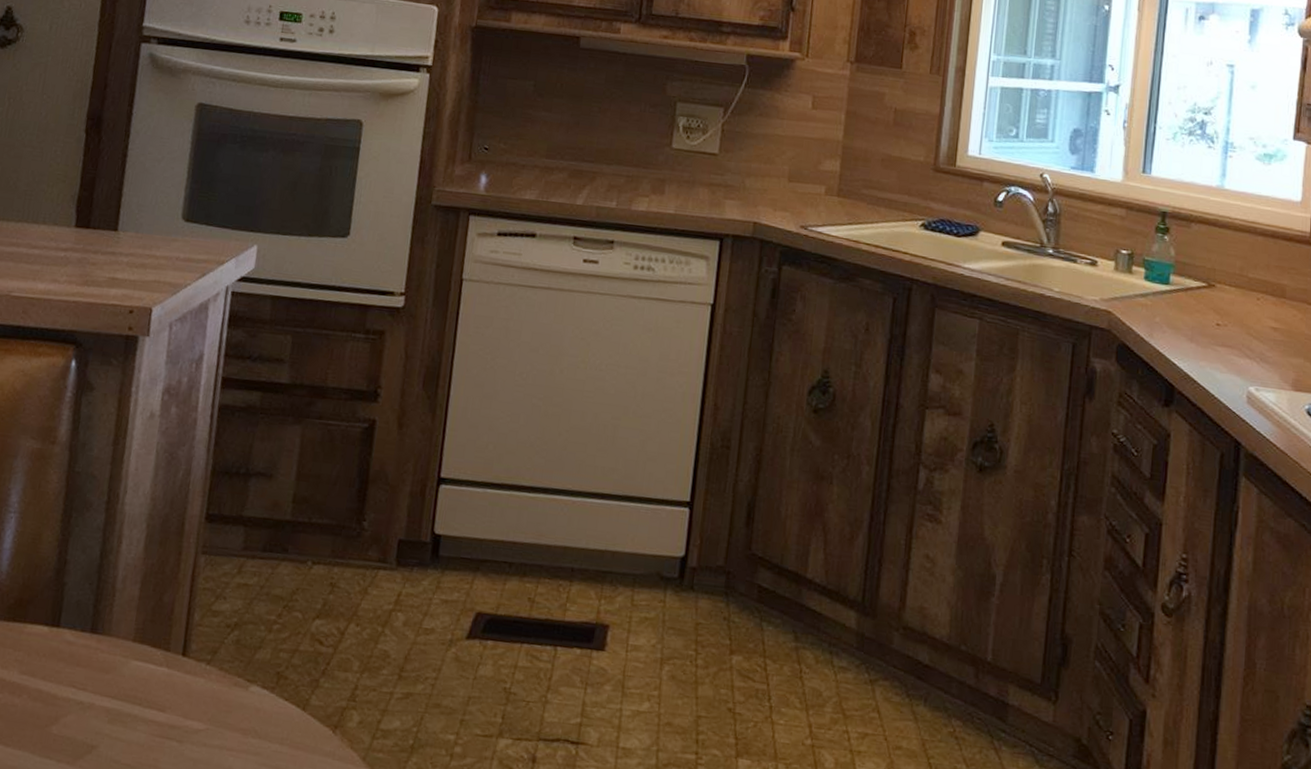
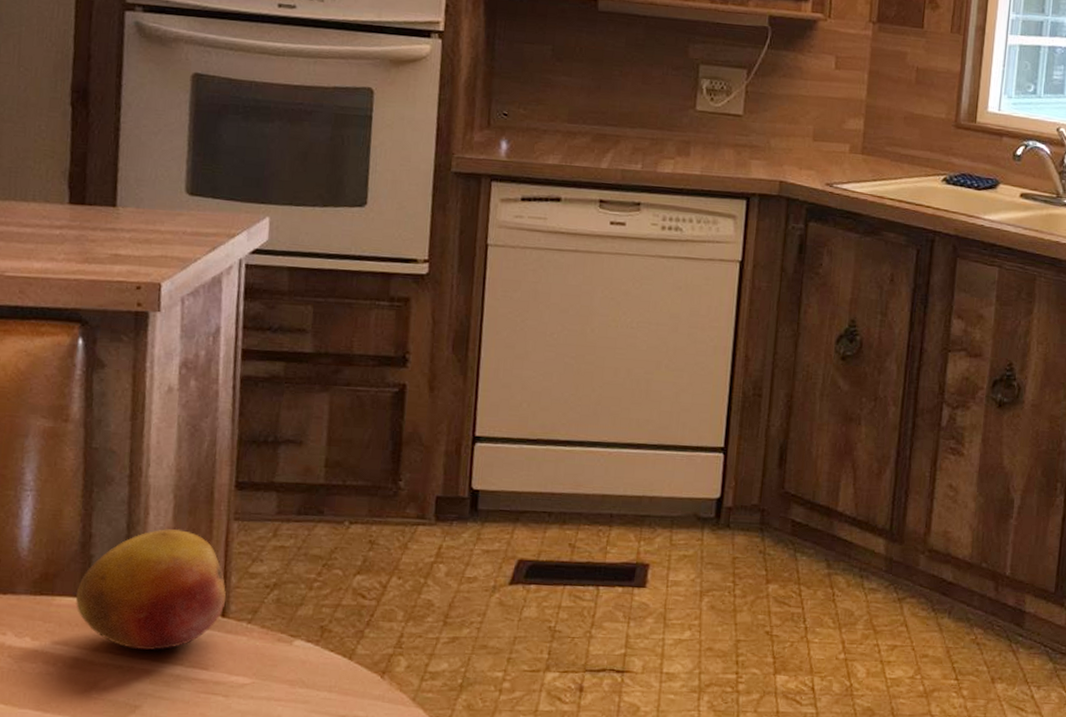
fruit: none [45,559,189,687] -> present [75,529,227,650]

